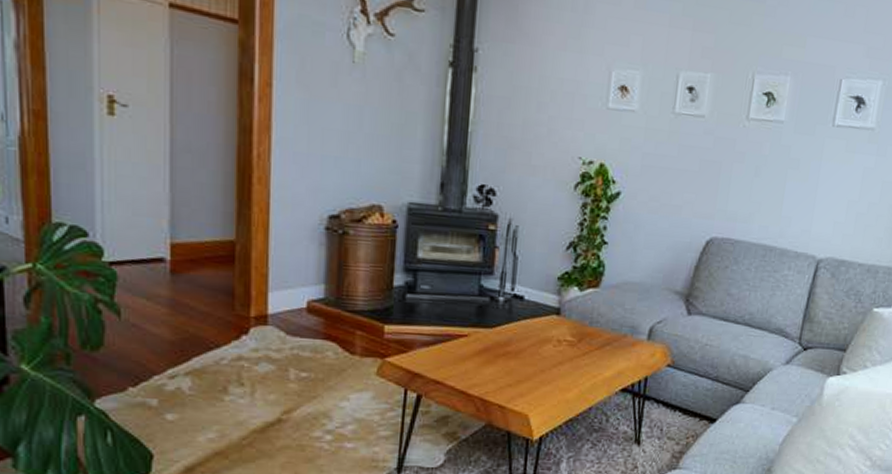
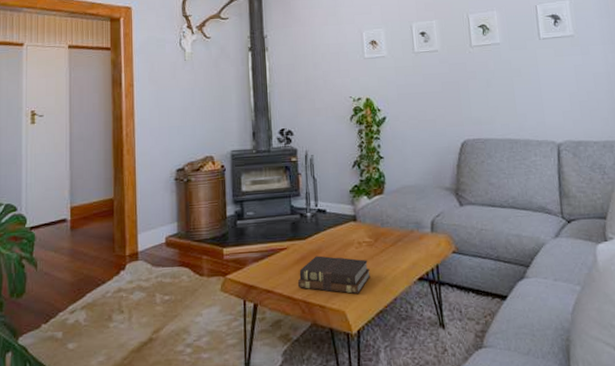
bible: none [475,349,566,397] -> present [297,255,370,294]

